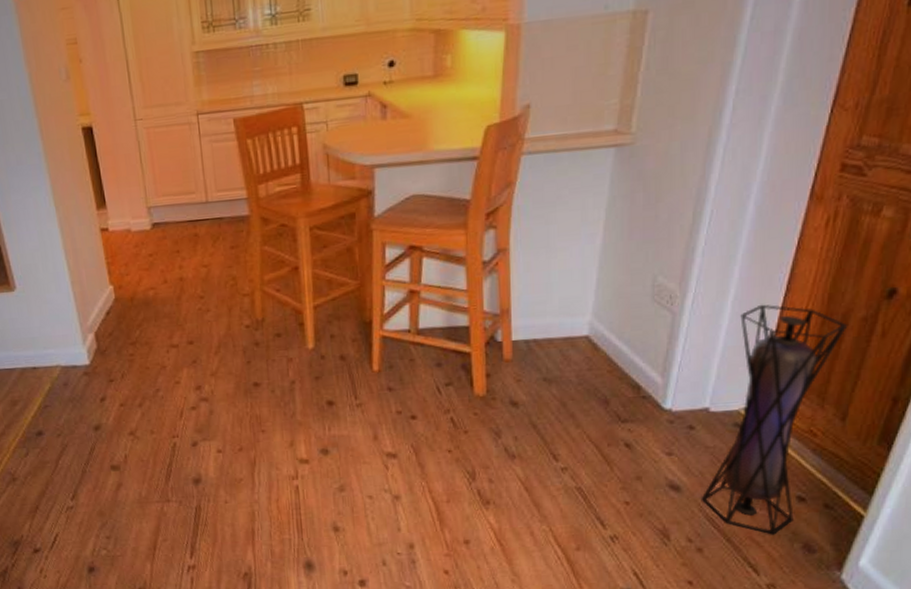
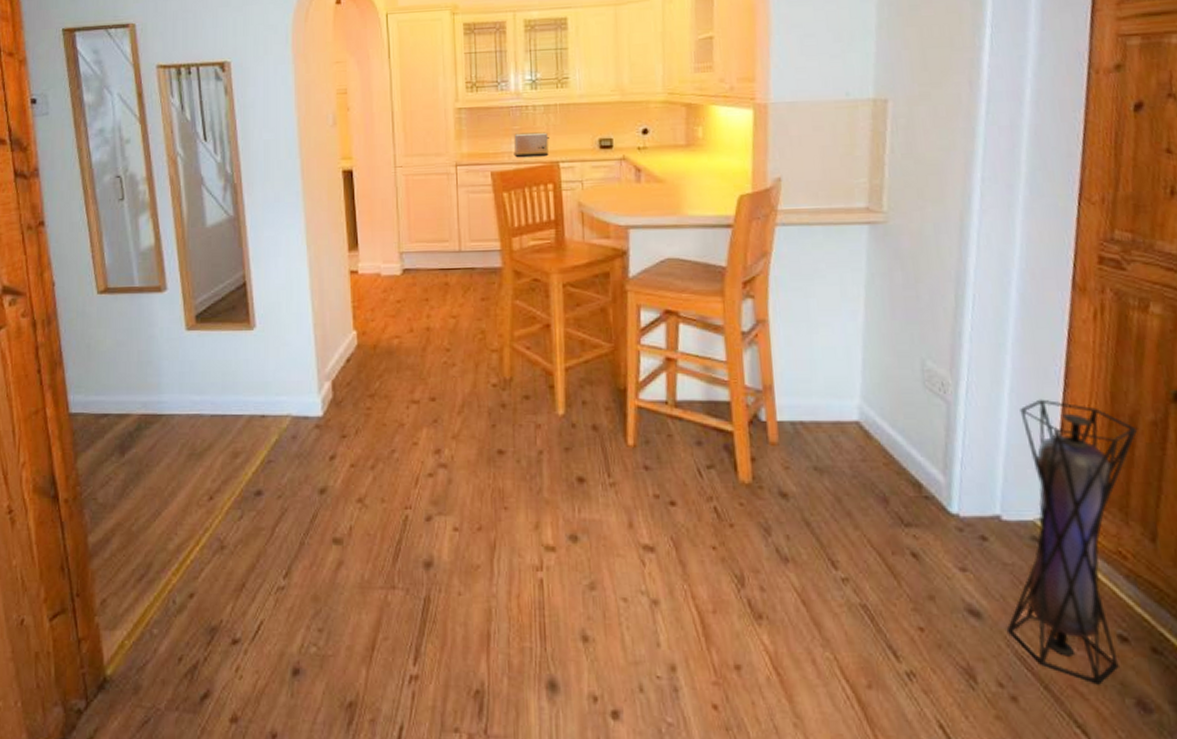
toaster: none [255,71,292,101] -> present [513,132,549,157]

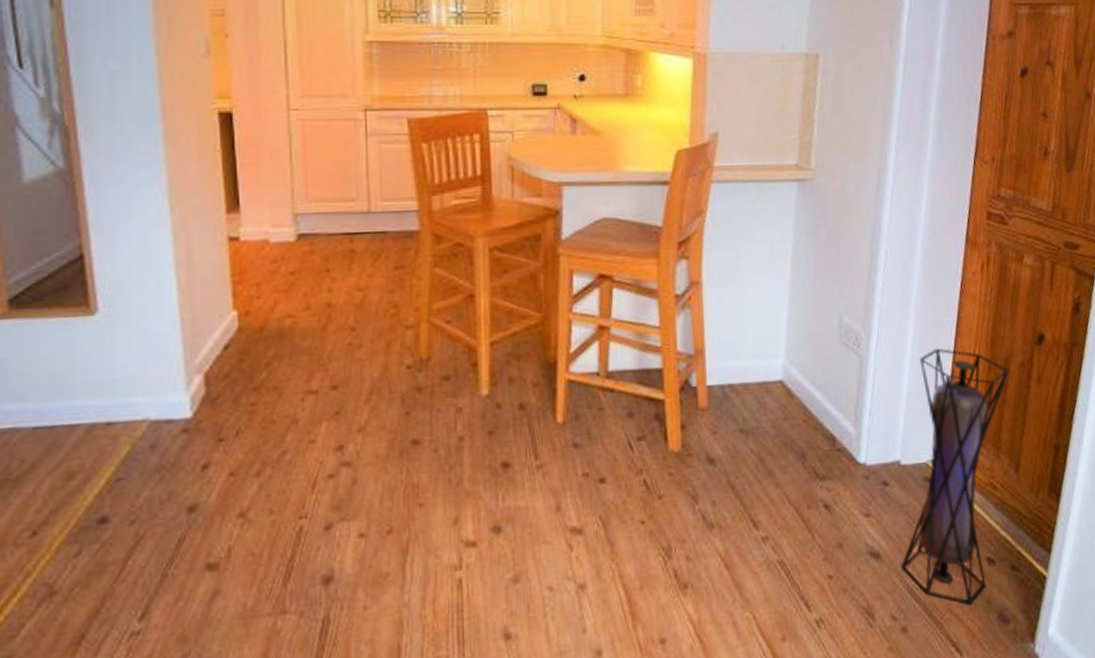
toaster: present [513,132,549,157] -> none [435,74,476,103]

